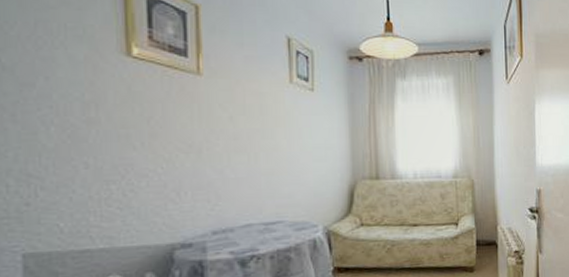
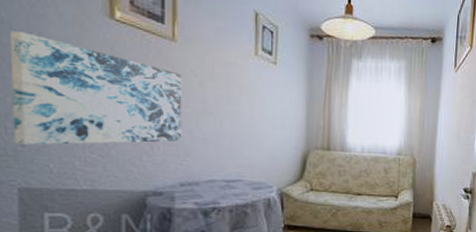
wall art: none [13,78,212,204] -> present [10,31,182,145]

